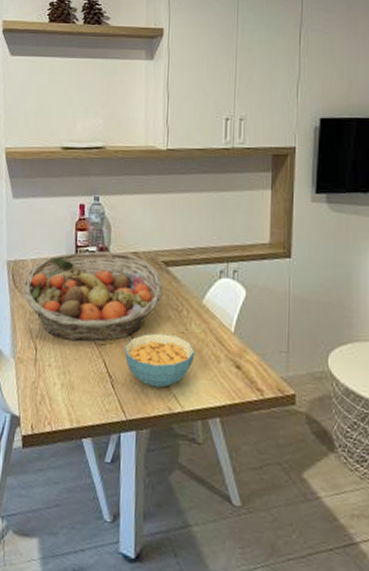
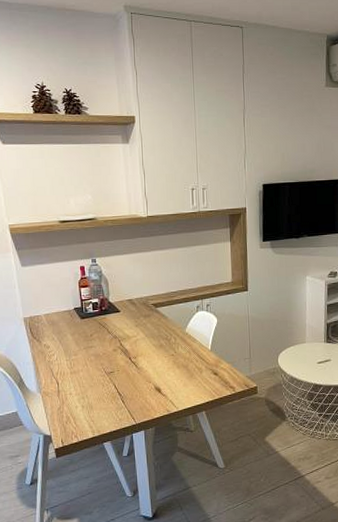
fruit basket: present [22,251,164,342] -> none [40,301,155,374]
cereal bowl: present [124,333,195,388] -> none [129,357,183,397]

